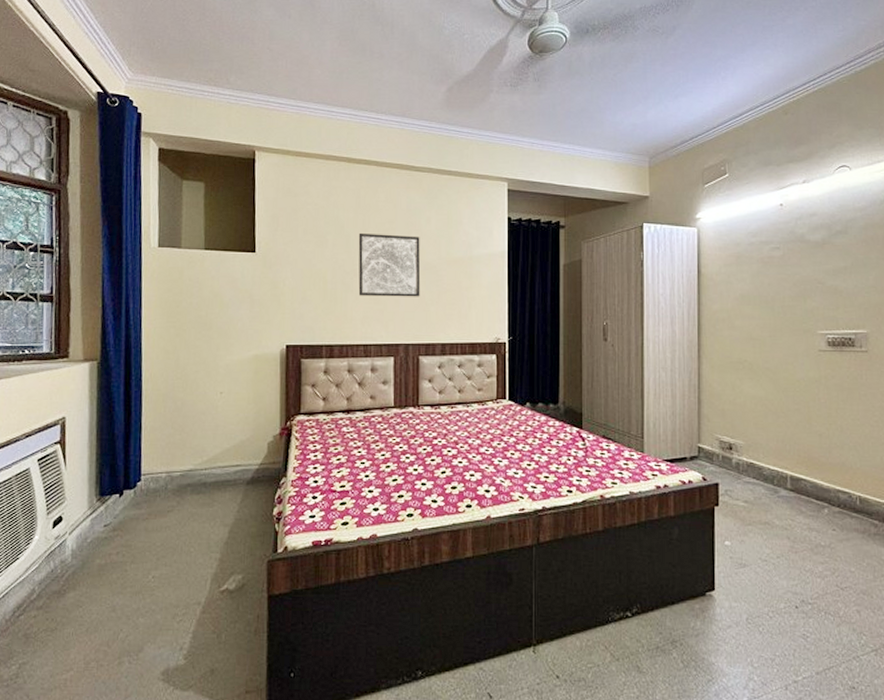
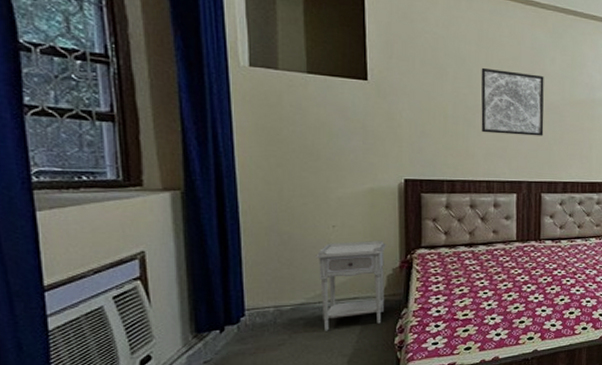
nightstand: none [204,406,268,499] -> present [316,240,386,331]

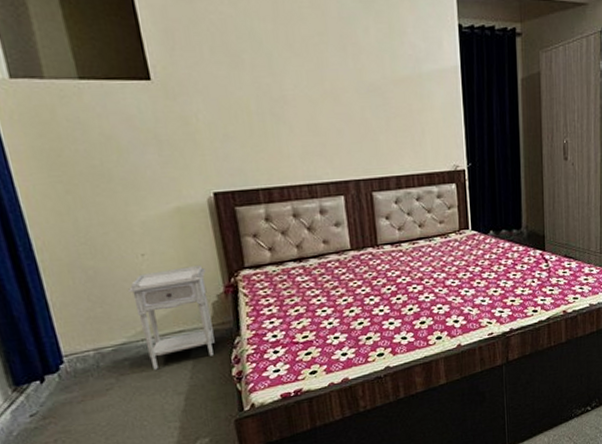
wall art: present [481,67,544,136] -> none [282,49,366,128]

